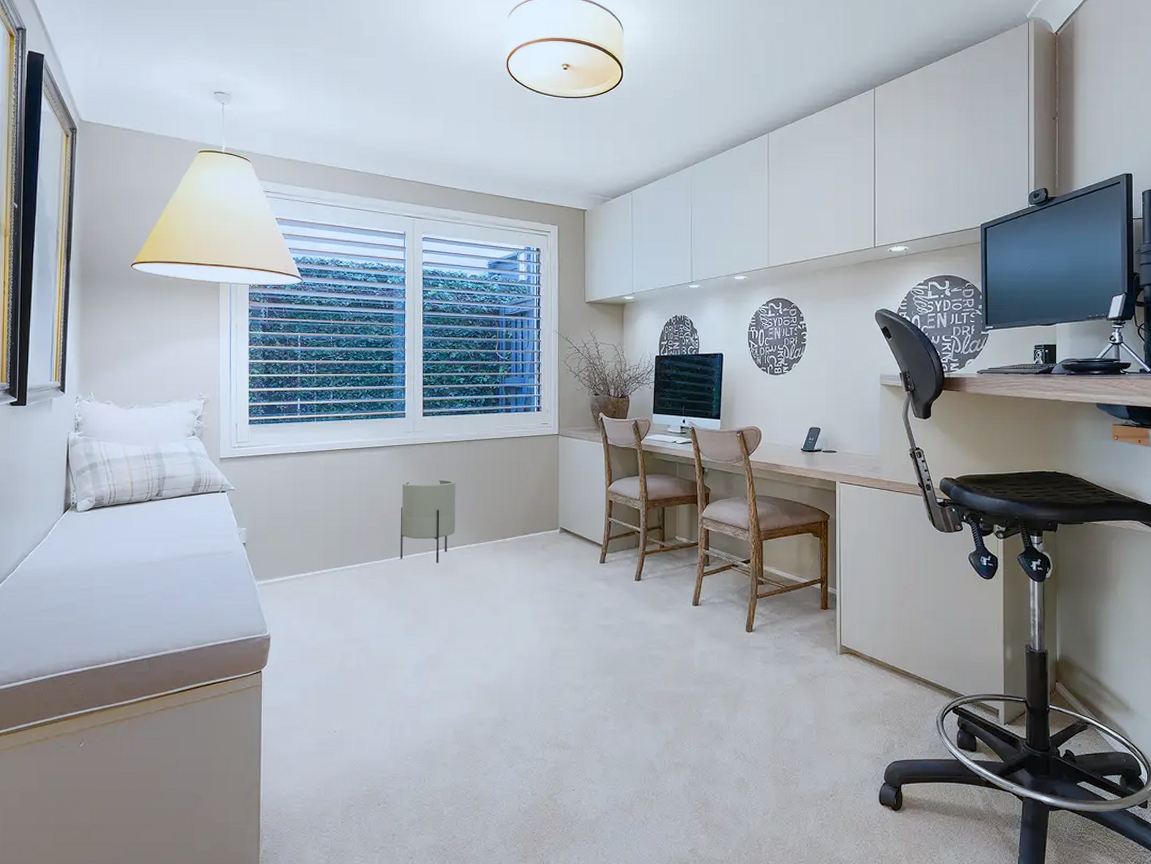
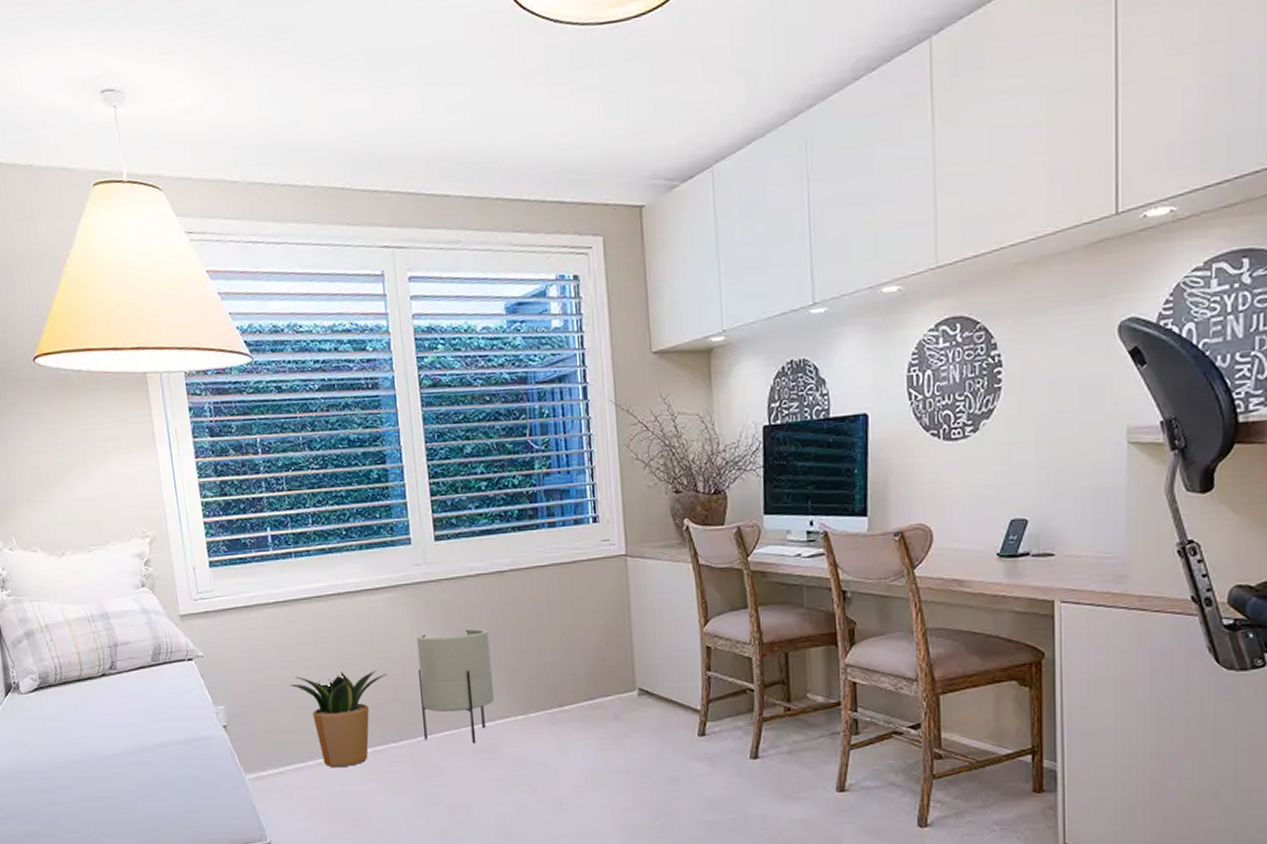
potted plant: none [301,506,377,578] -> present [290,670,388,768]

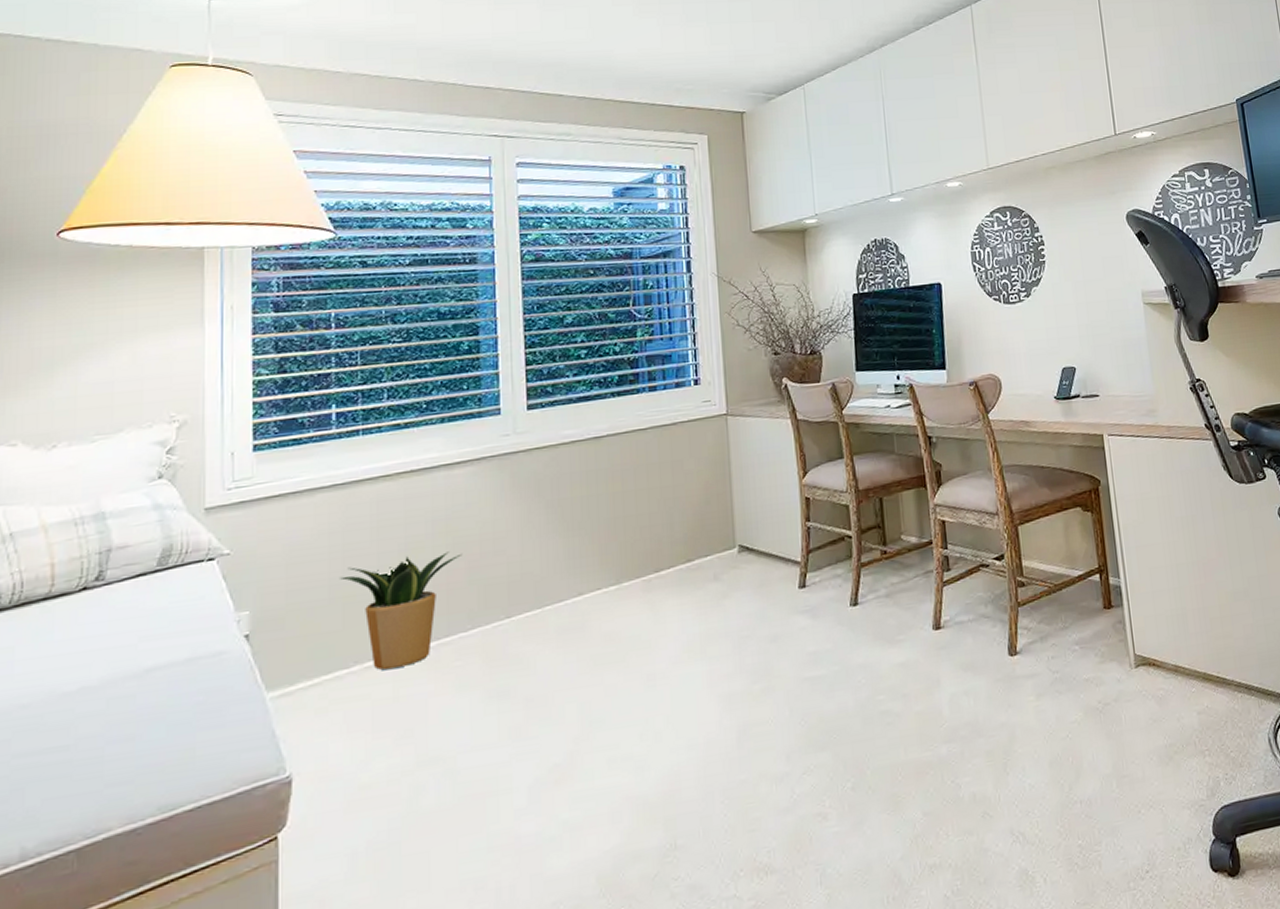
planter: present [416,628,495,744] -> none [499,497,585,624]

